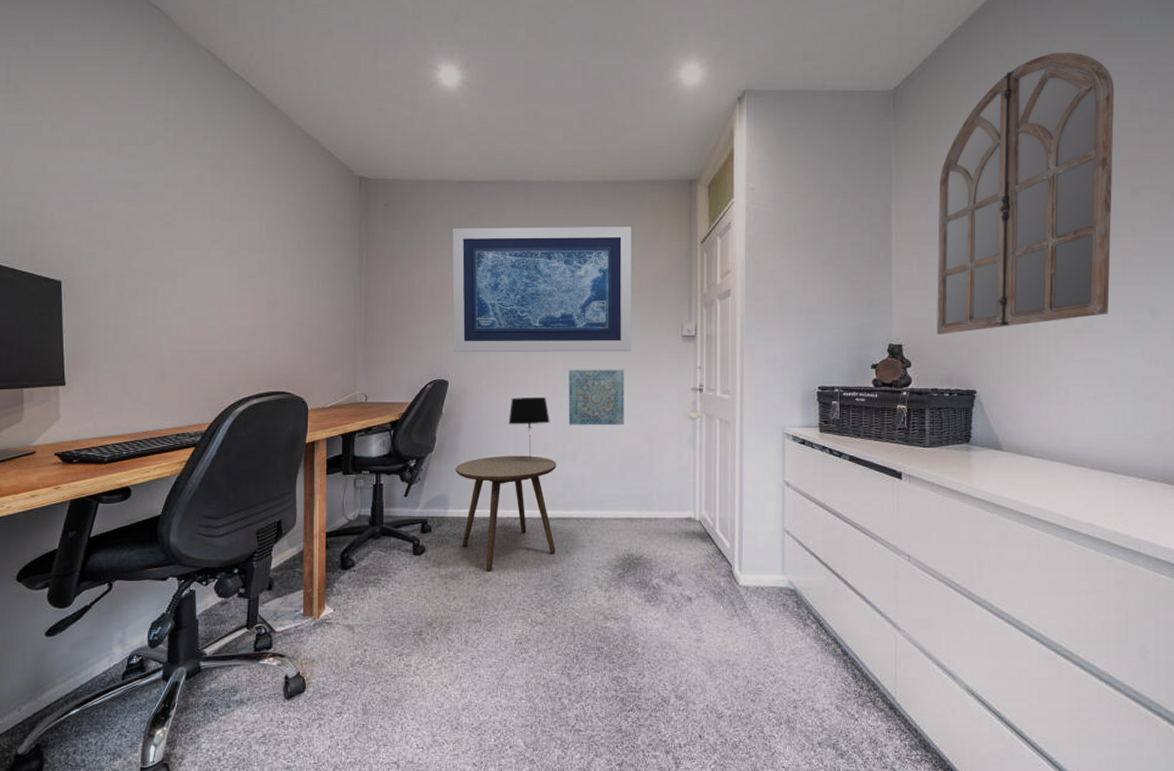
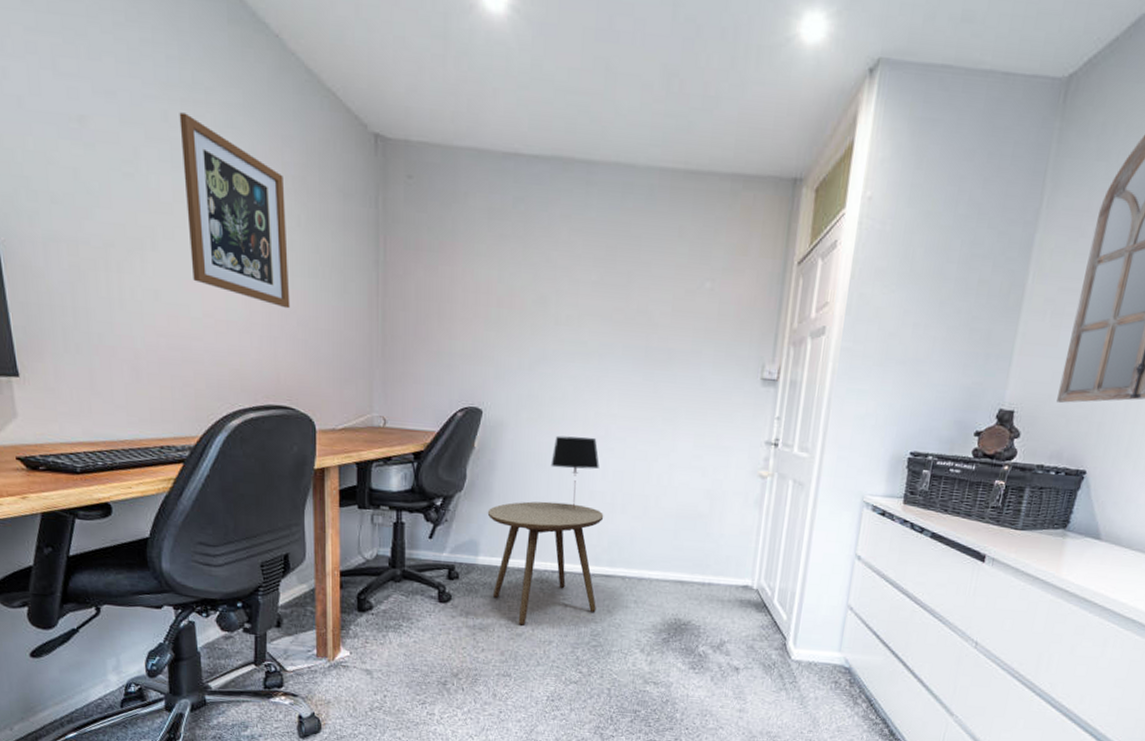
wall art: none [210,175,290,313] -> present [179,112,291,309]
wall art: present [452,227,632,353] -> none [489,215,715,393]
wall art: present [568,369,625,426] -> none [620,407,691,478]

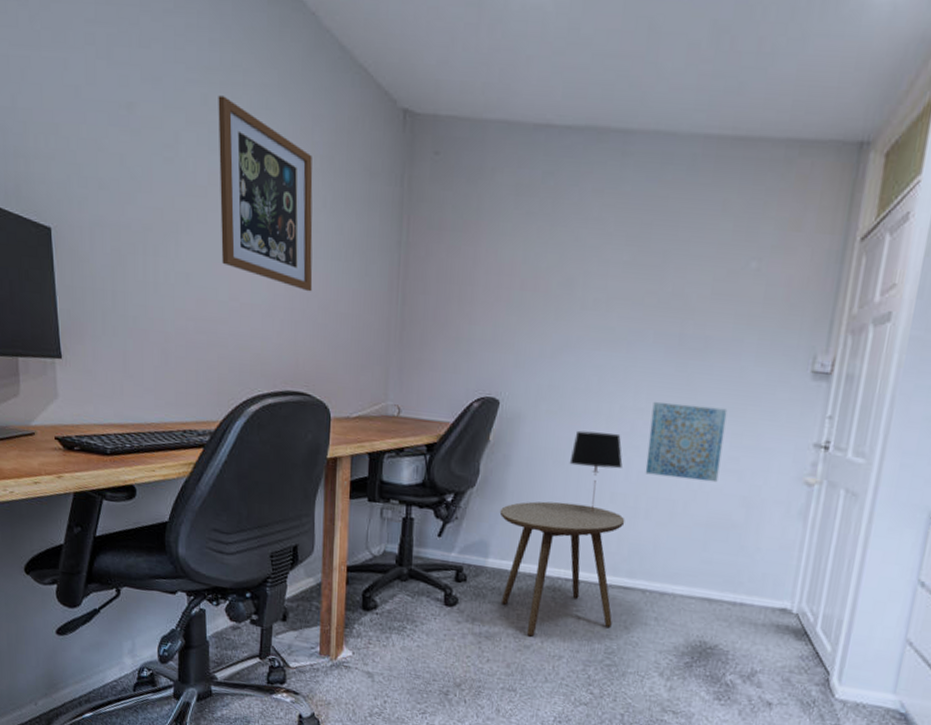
wall art: none [620,407,691,478] -> present [645,401,728,483]

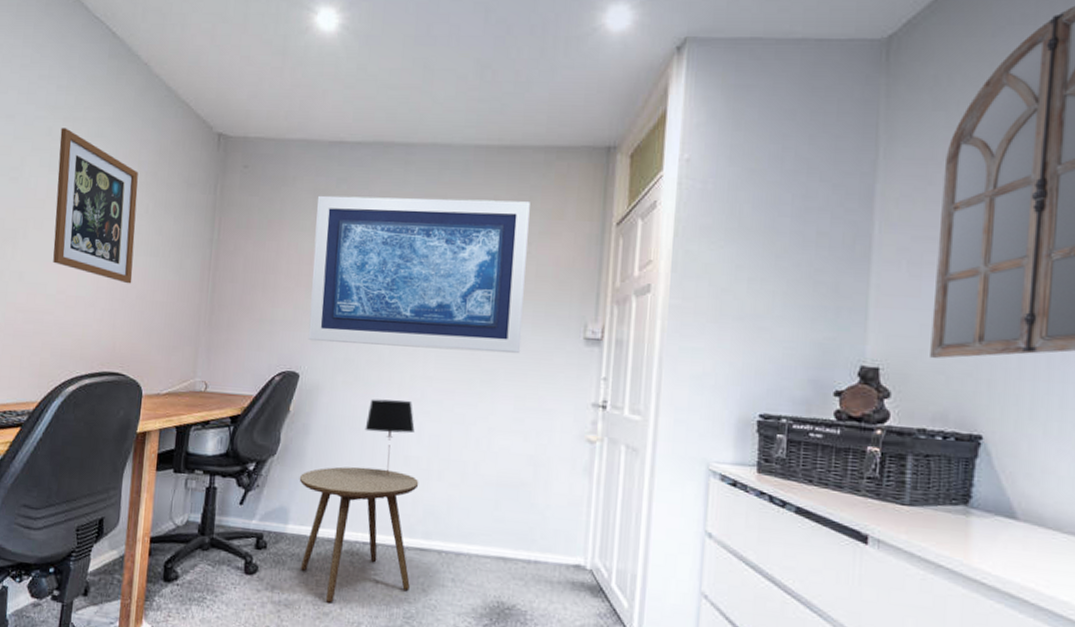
wall art: none [509,192,764,387] -> present [308,195,530,354]
wall art: present [645,401,728,483] -> none [436,369,510,443]

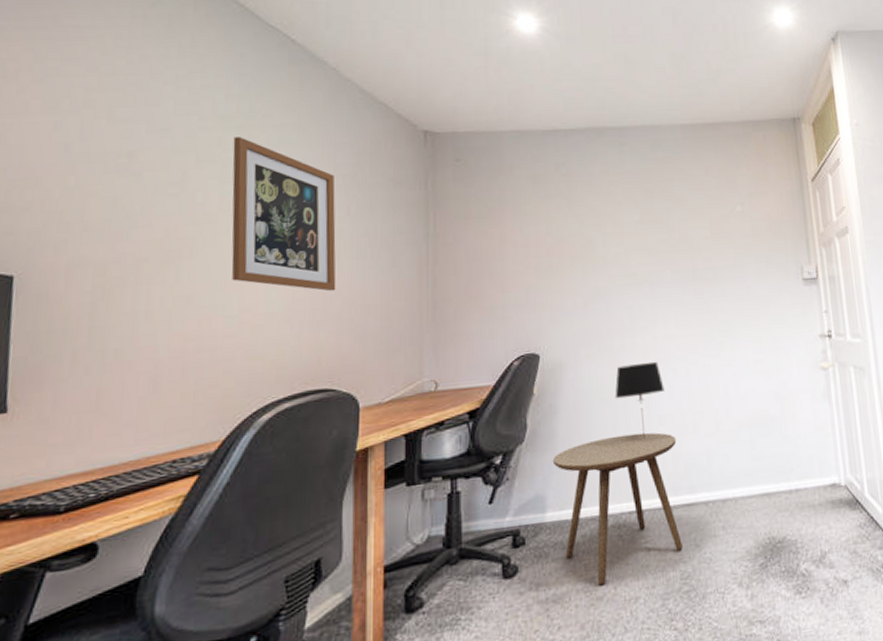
wall art: present [308,195,530,354] -> none [537,168,751,320]

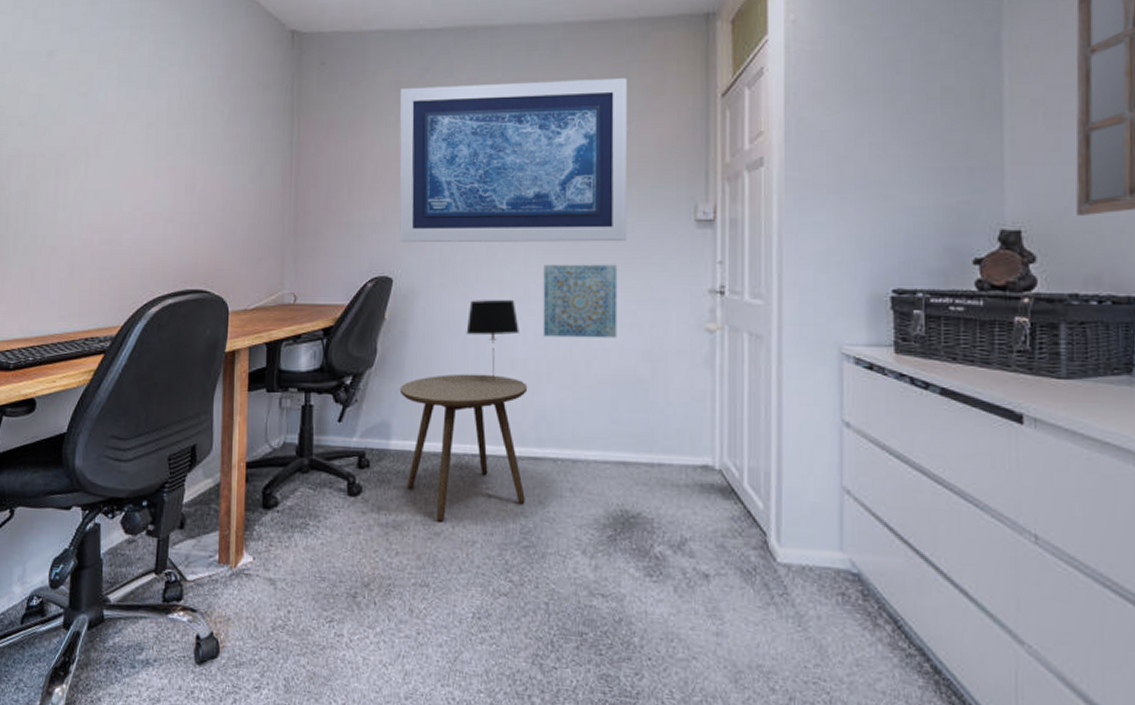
wall art: present [231,137,336,292] -> none [127,37,211,196]
wall art: none [537,168,751,320] -> present [399,78,628,243]
wall art: none [681,321,750,392] -> present [543,264,618,339]

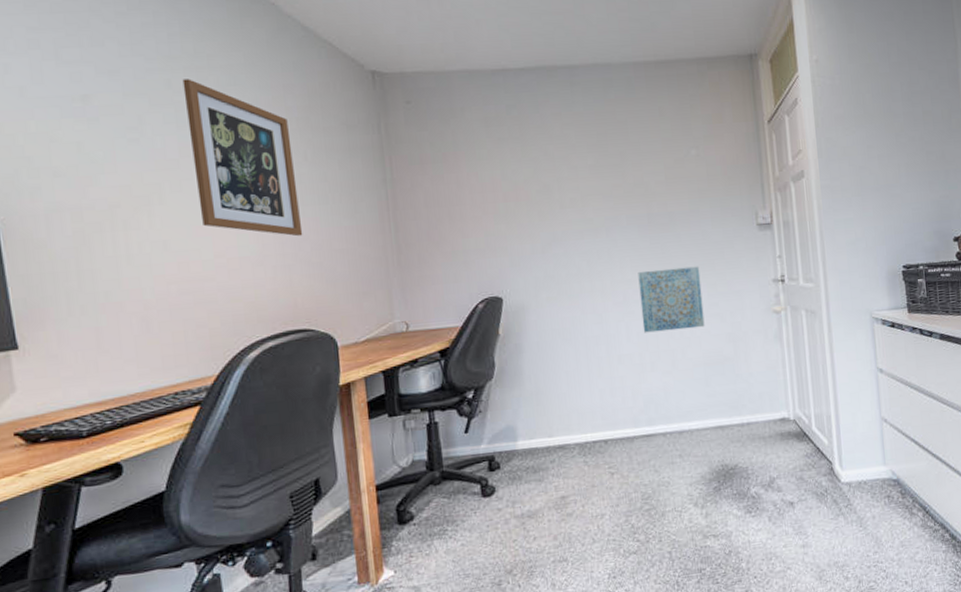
wall art: none [127,37,211,196] -> present [182,79,303,237]
wall art: present [399,78,628,243] -> none [489,110,705,265]
side table: present [399,373,528,522] -> none [520,371,643,504]
table lamp: present [466,299,519,381] -> none [576,304,623,376]

